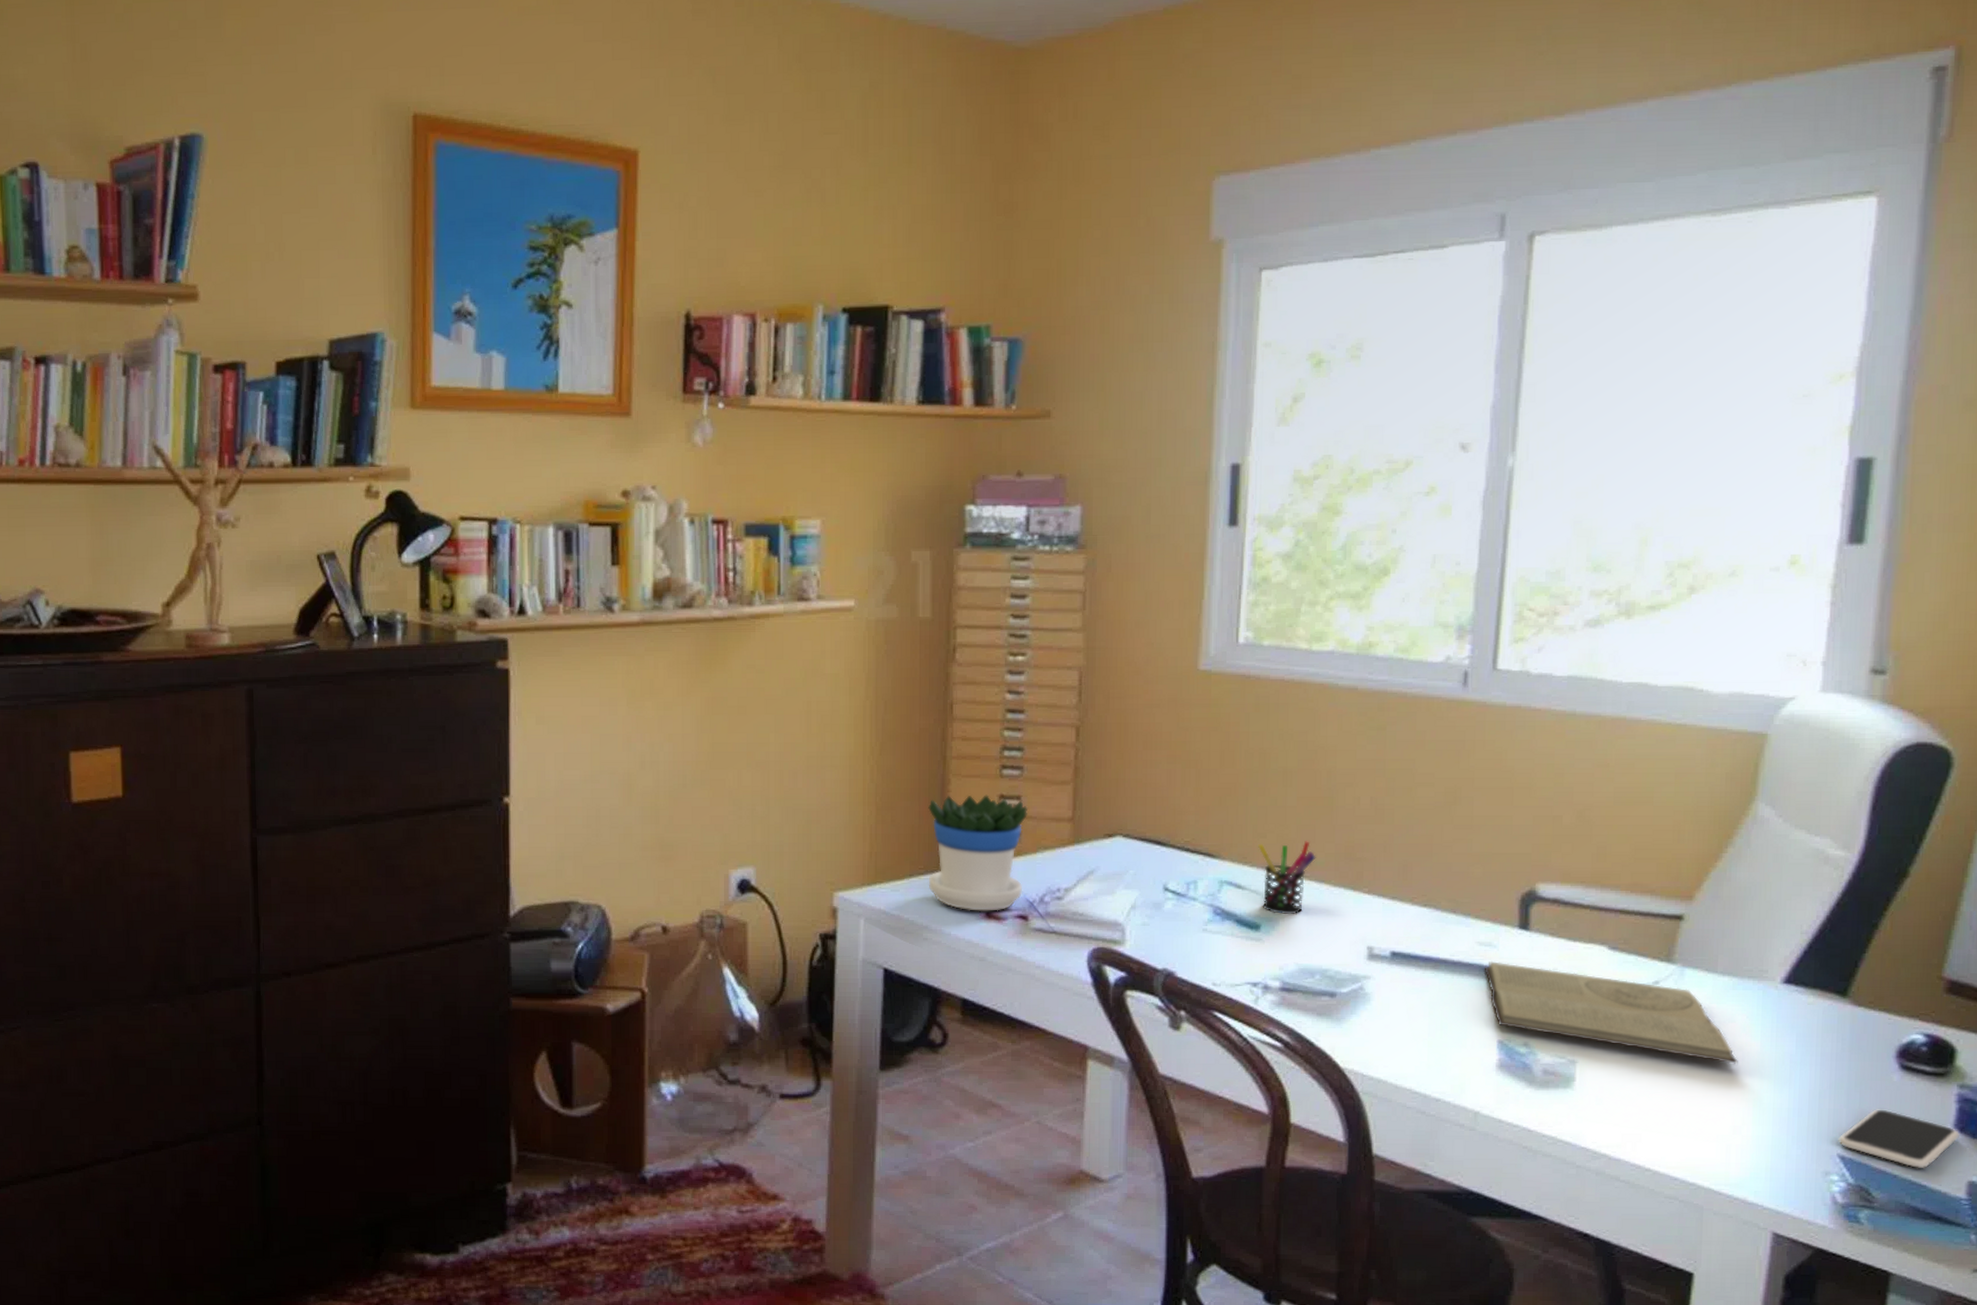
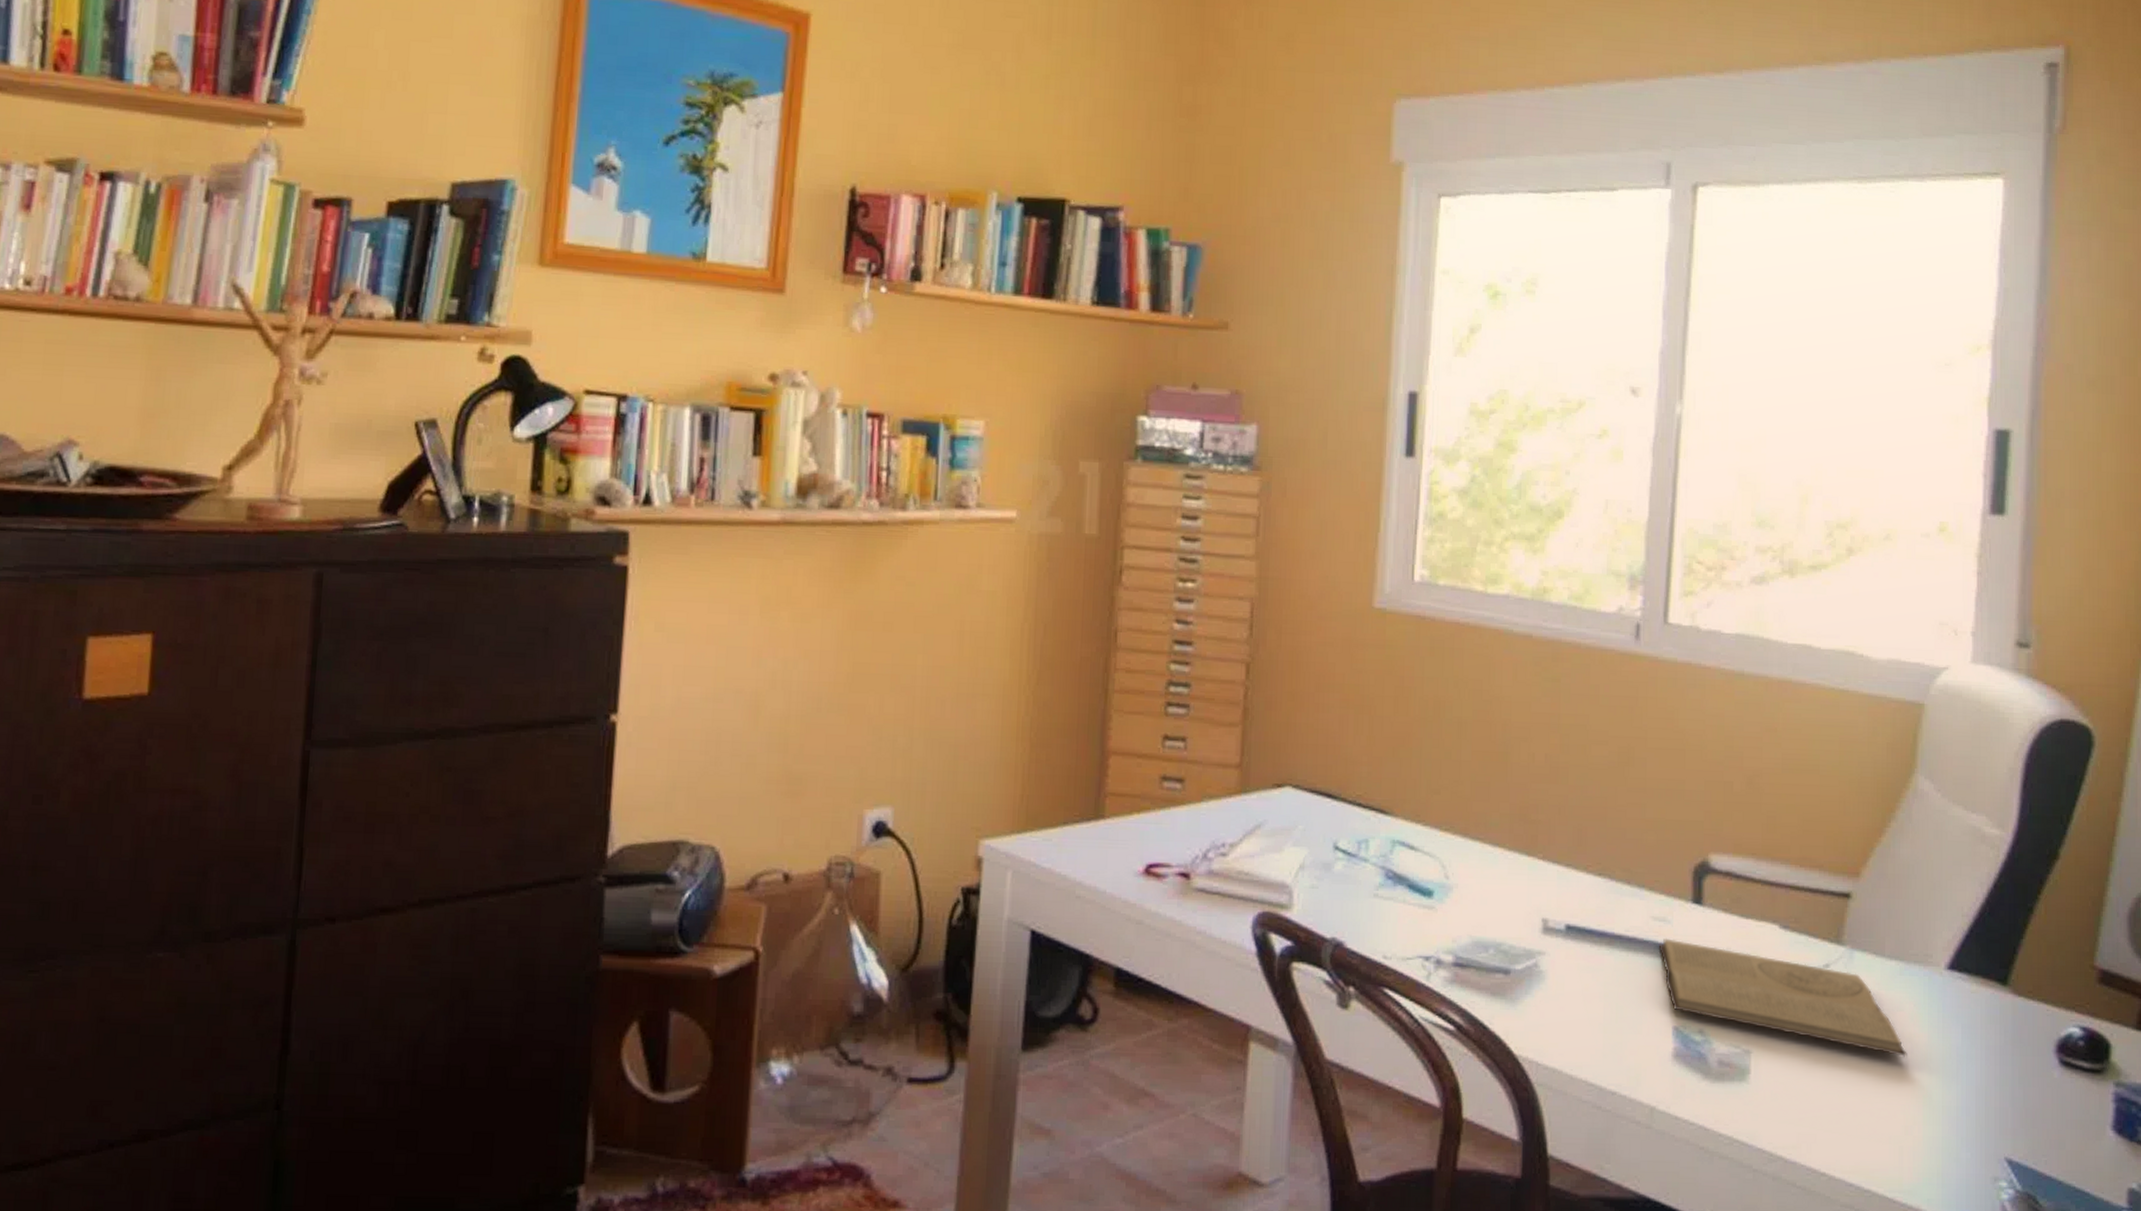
flowerpot: present [928,795,1027,911] -> none [1083,734,1193,867]
pen holder: present [1258,841,1316,914] -> none [1432,799,1491,880]
smartphone: present [1838,1109,1961,1168] -> none [2005,1108,2119,1174]

